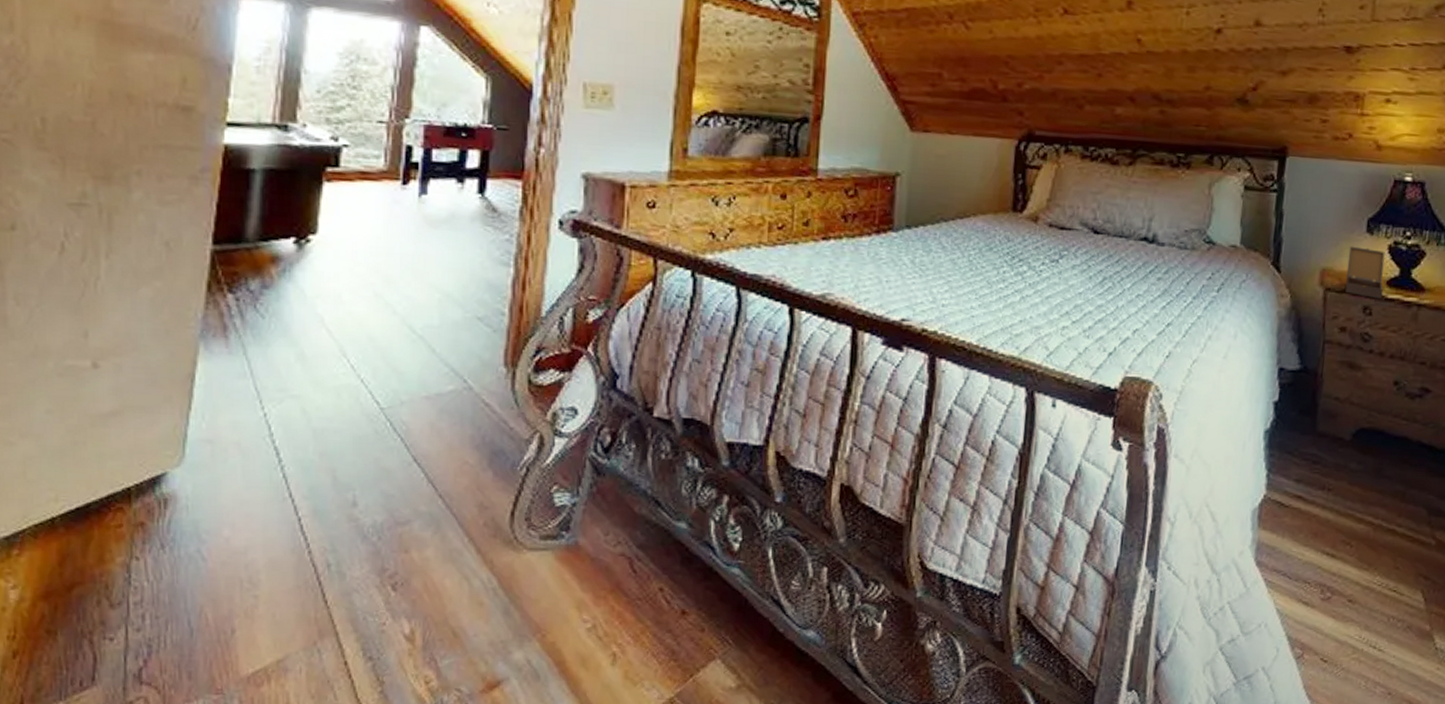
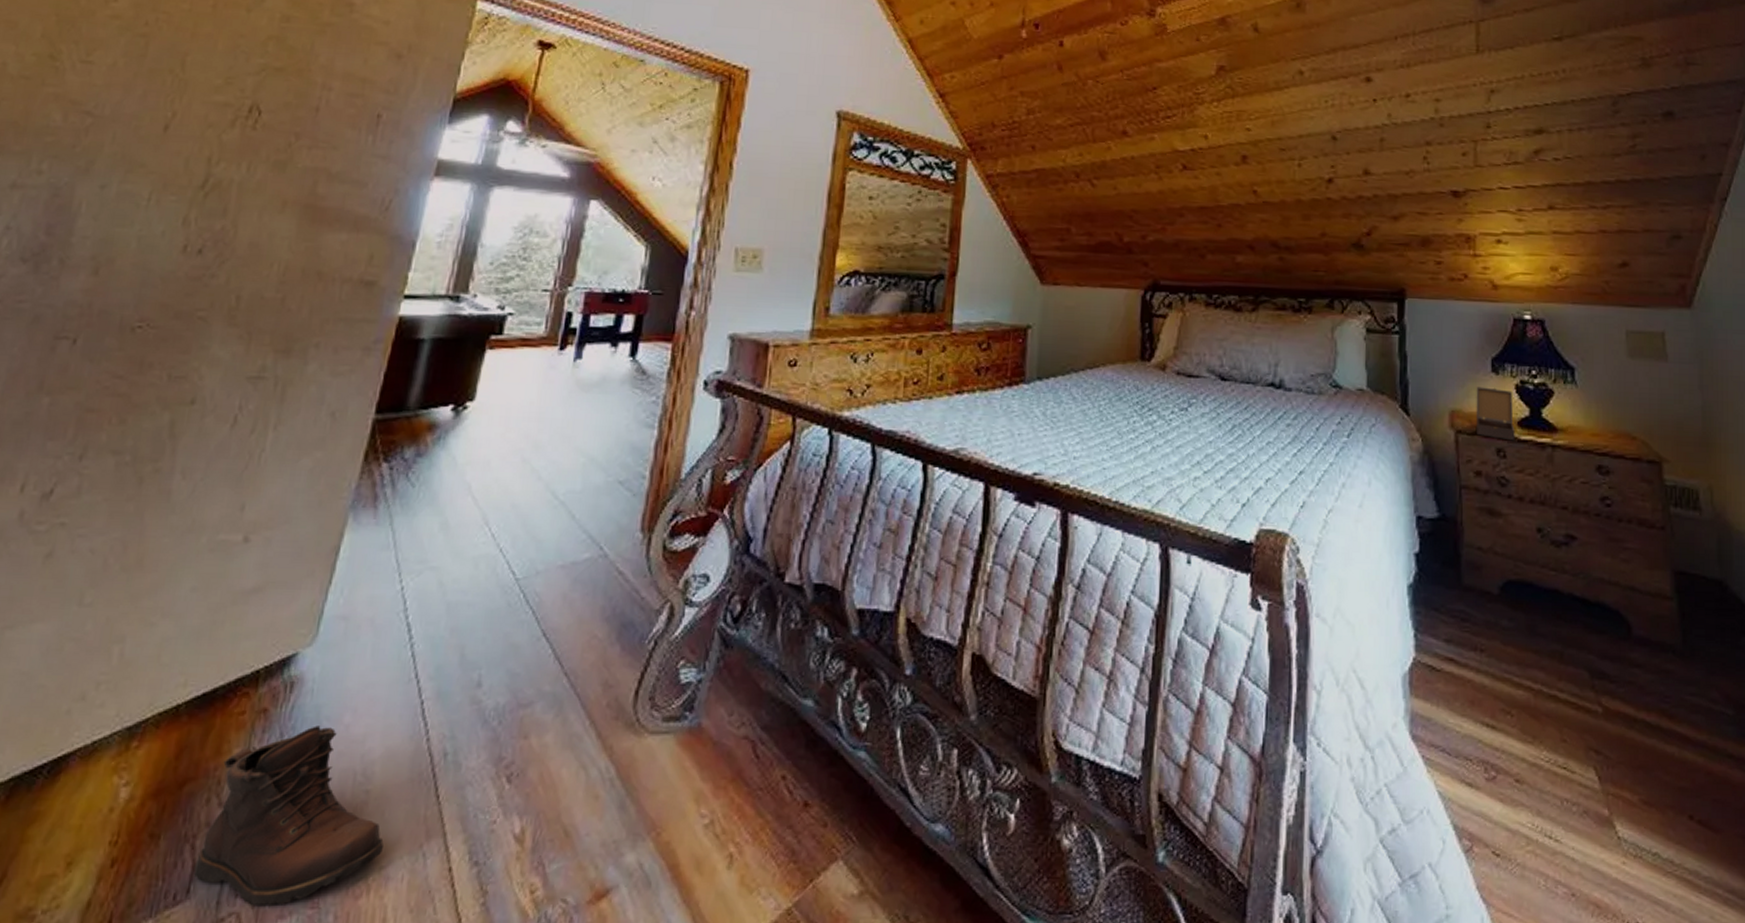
boot: none [95,538,278,692] -> present [193,726,384,907]

